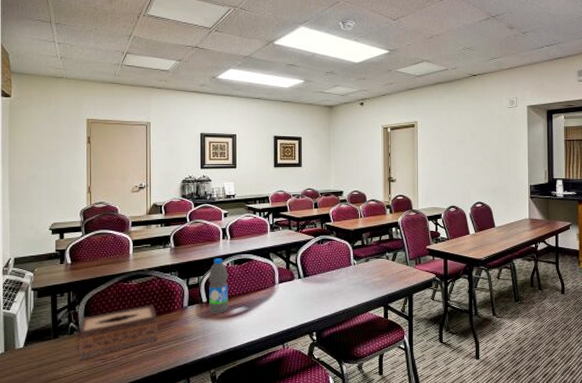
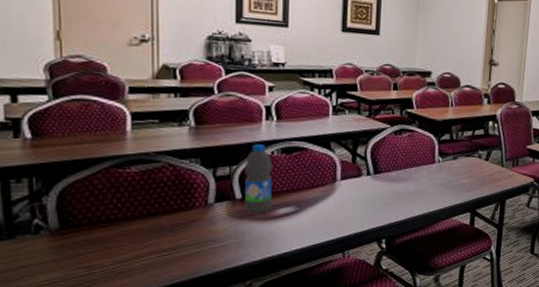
tissue box: present [79,305,158,361] -> none [49,199,171,268]

